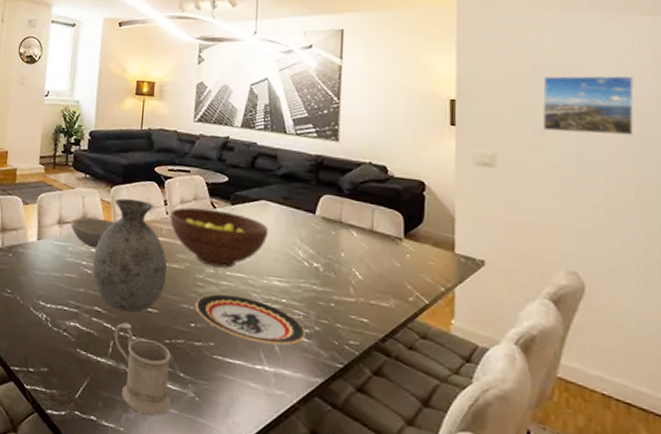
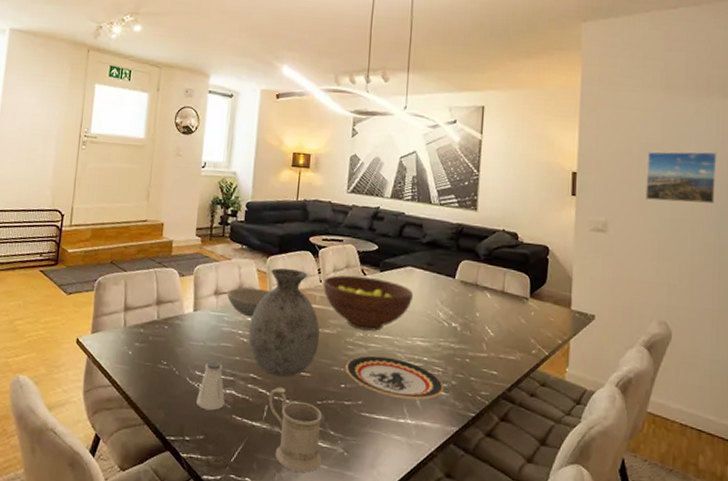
saltshaker: none [40,291,69,343] -> present [196,360,225,411]

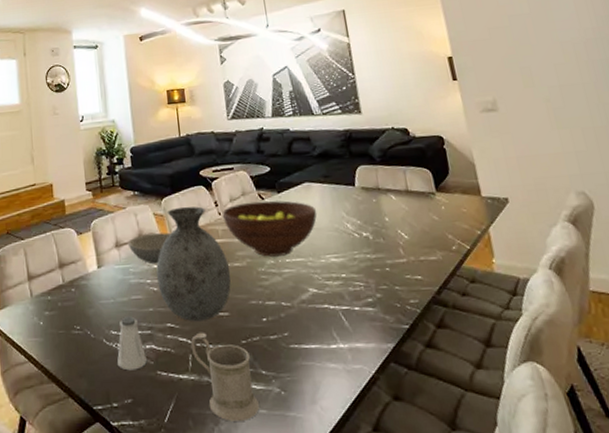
plate: present [346,355,443,400] -> none [263,280,370,323]
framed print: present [645,151,717,205] -> none [518,10,600,72]

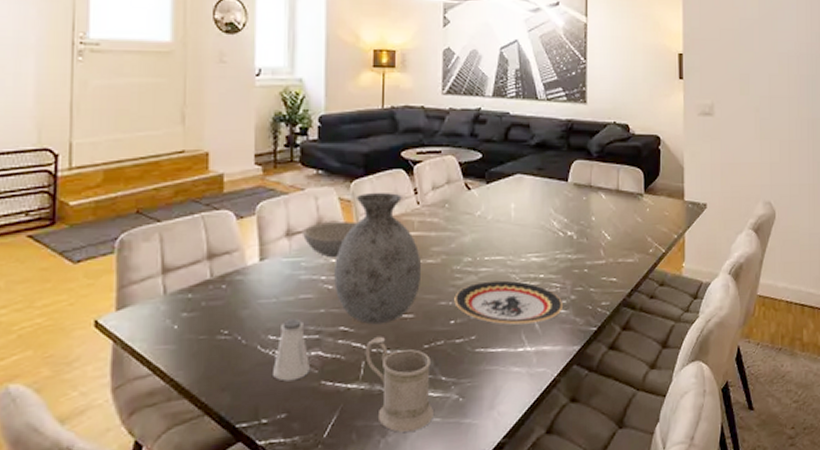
fruit bowl: present [222,200,317,257] -> none [421,191,525,254]
plate: none [263,280,370,323] -> present [454,280,562,325]

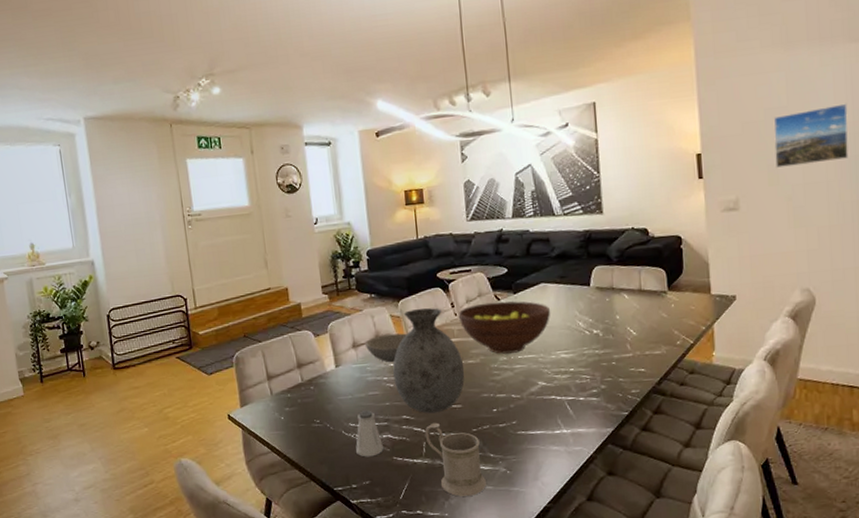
fruit bowl: none [421,191,525,254] -> present [458,301,551,354]
plate: present [454,280,562,325] -> none [494,374,594,412]
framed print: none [746,24,807,79] -> present [773,103,849,169]

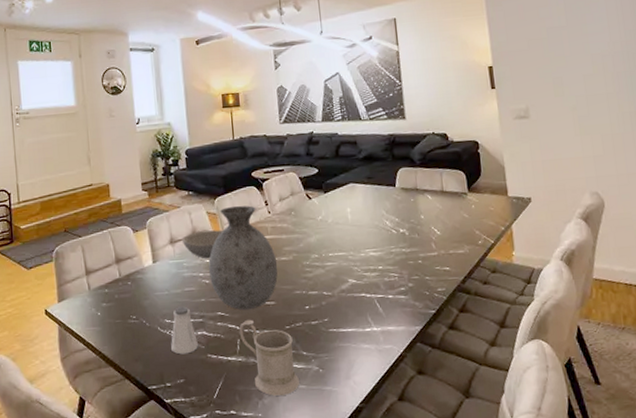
fruit bowl: present [458,301,551,354] -> none [271,200,360,252]
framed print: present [773,103,849,169] -> none [555,24,624,82]

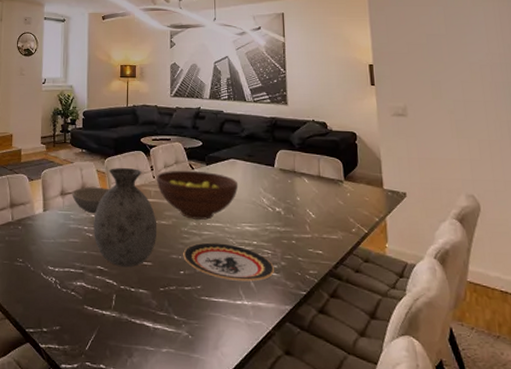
saltshaker: present [171,306,198,355] -> none [51,255,76,302]
mug: present [239,319,299,396] -> none [116,276,168,357]
fruit bowl: none [271,200,360,252] -> present [156,170,239,220]
plate: none [307,272,402,309] -> present [183,242,274,282]

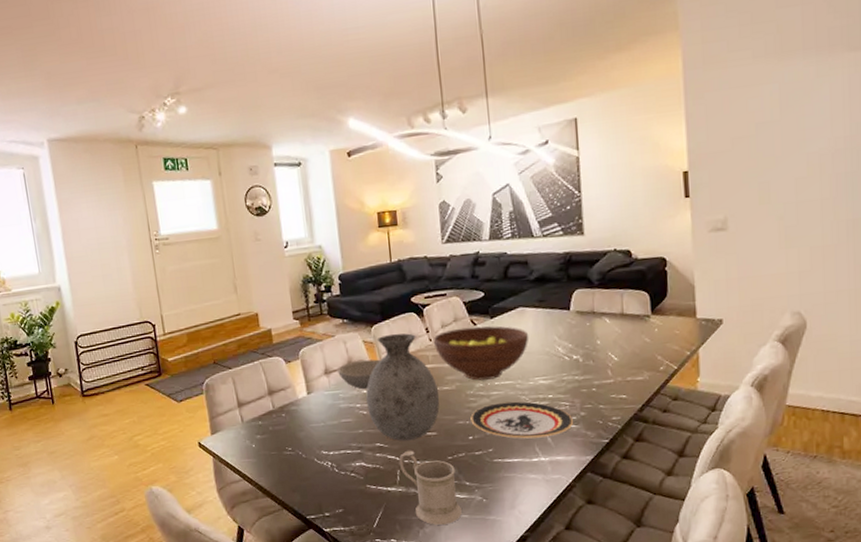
mug: none [116,276,168,357] -> present [399,450,462,525]

